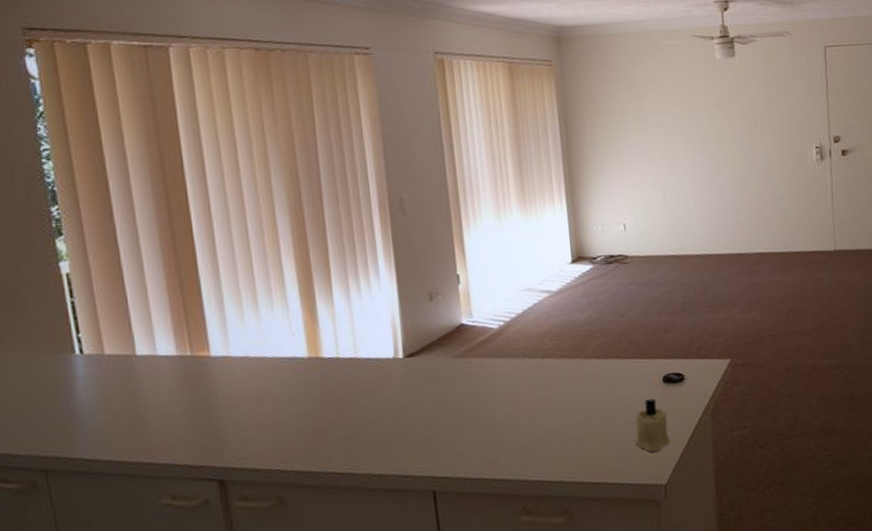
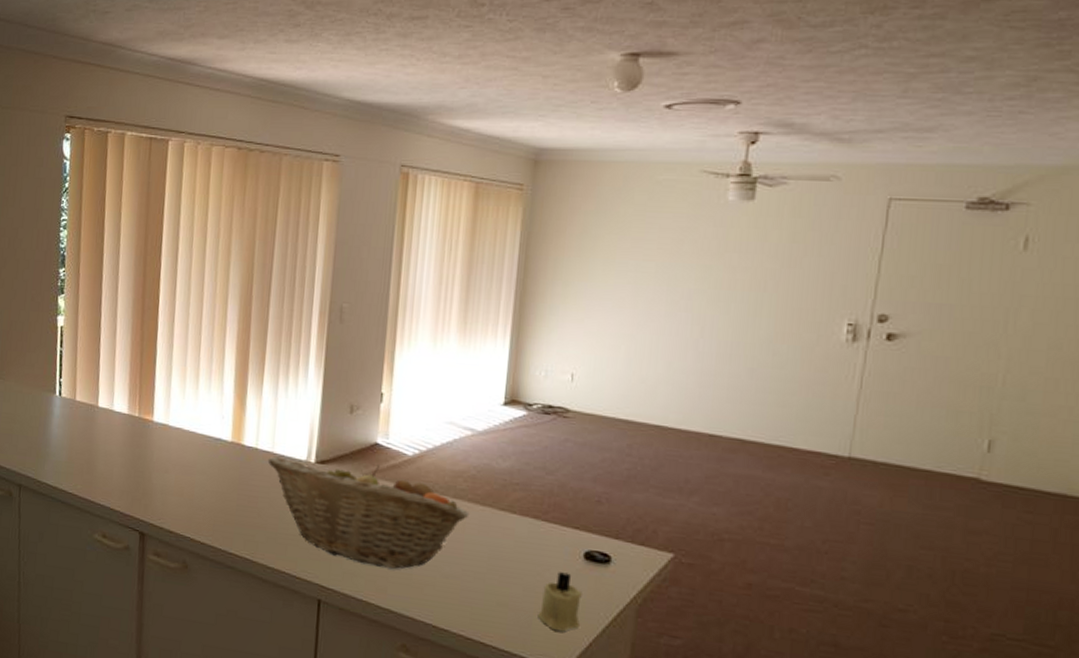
fruit basket: none [352,345,561,444] -> present [267,456,470,569]

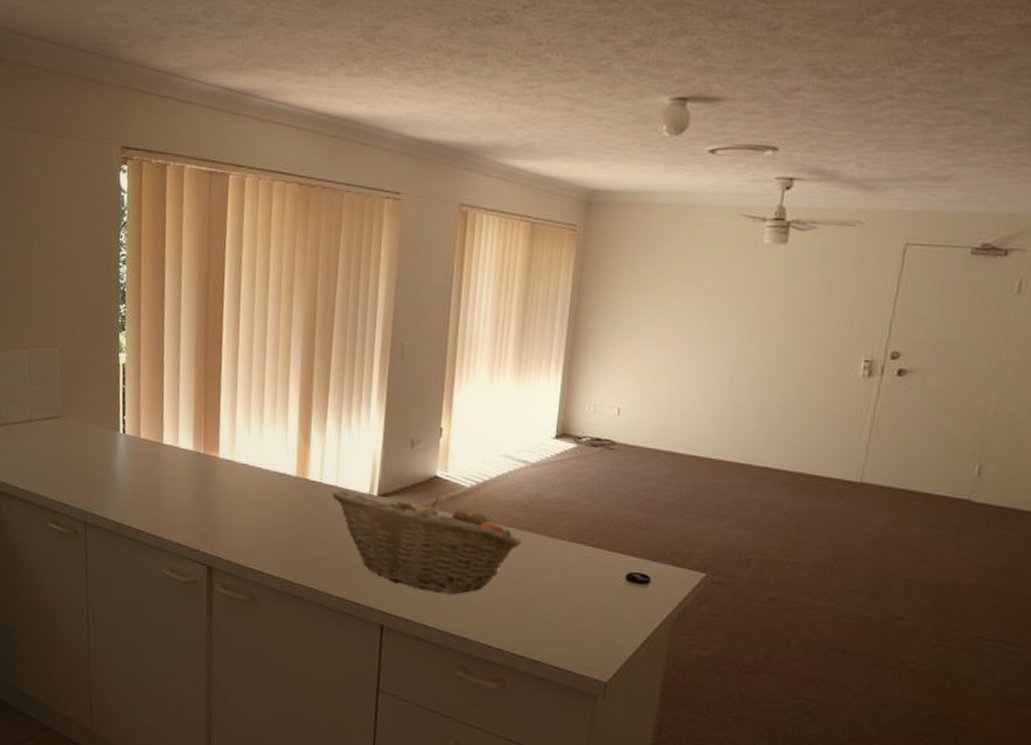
candle: present [538,572,582,632] -> none [584,593,624,648]

